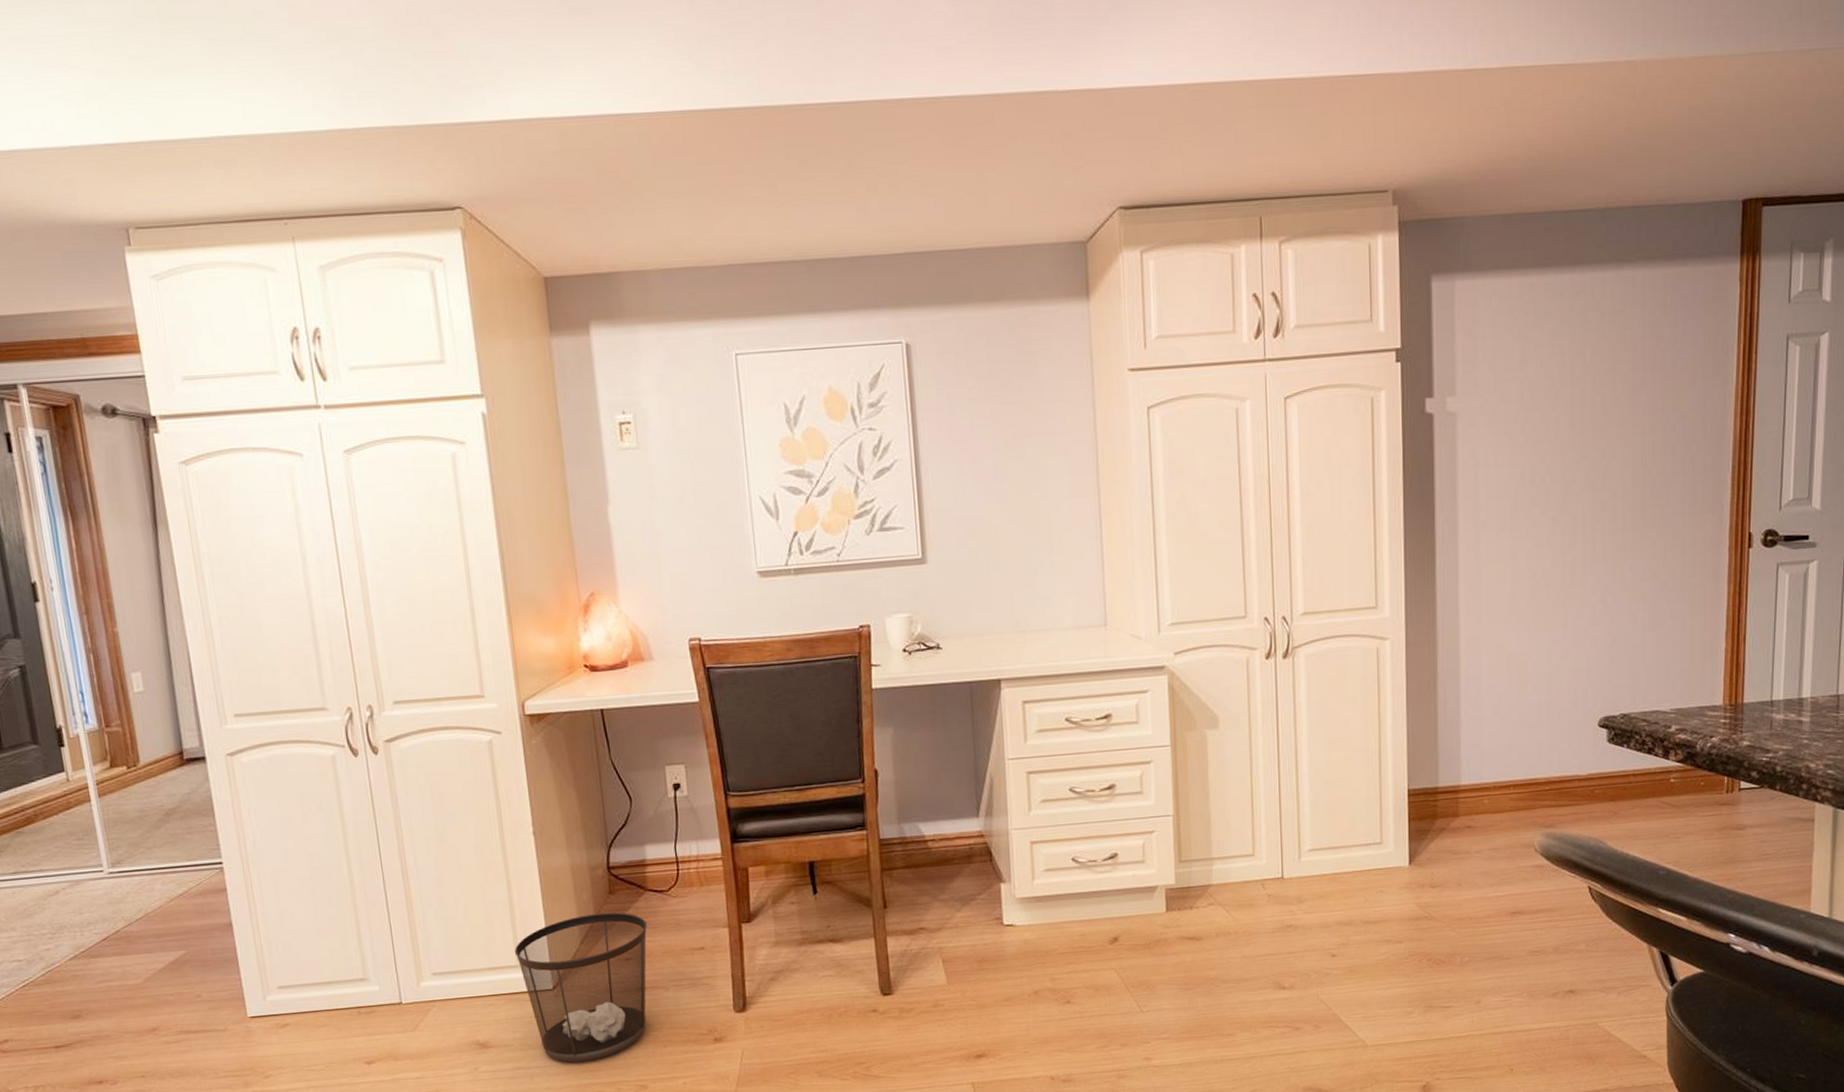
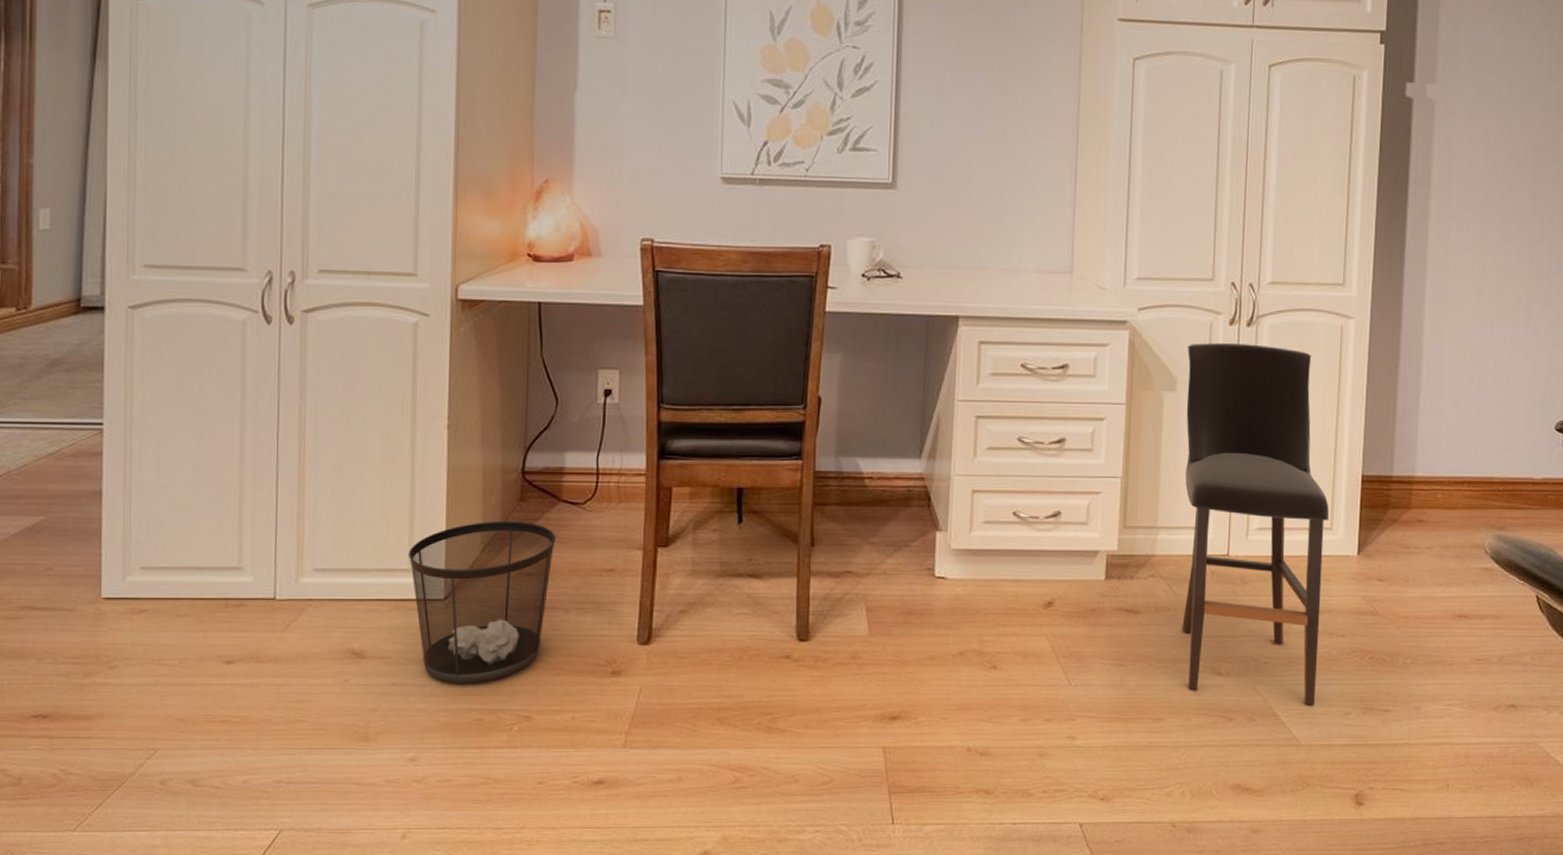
bar stool: none [1226,675,1379,1009] -> present [1182,343,1330,705]

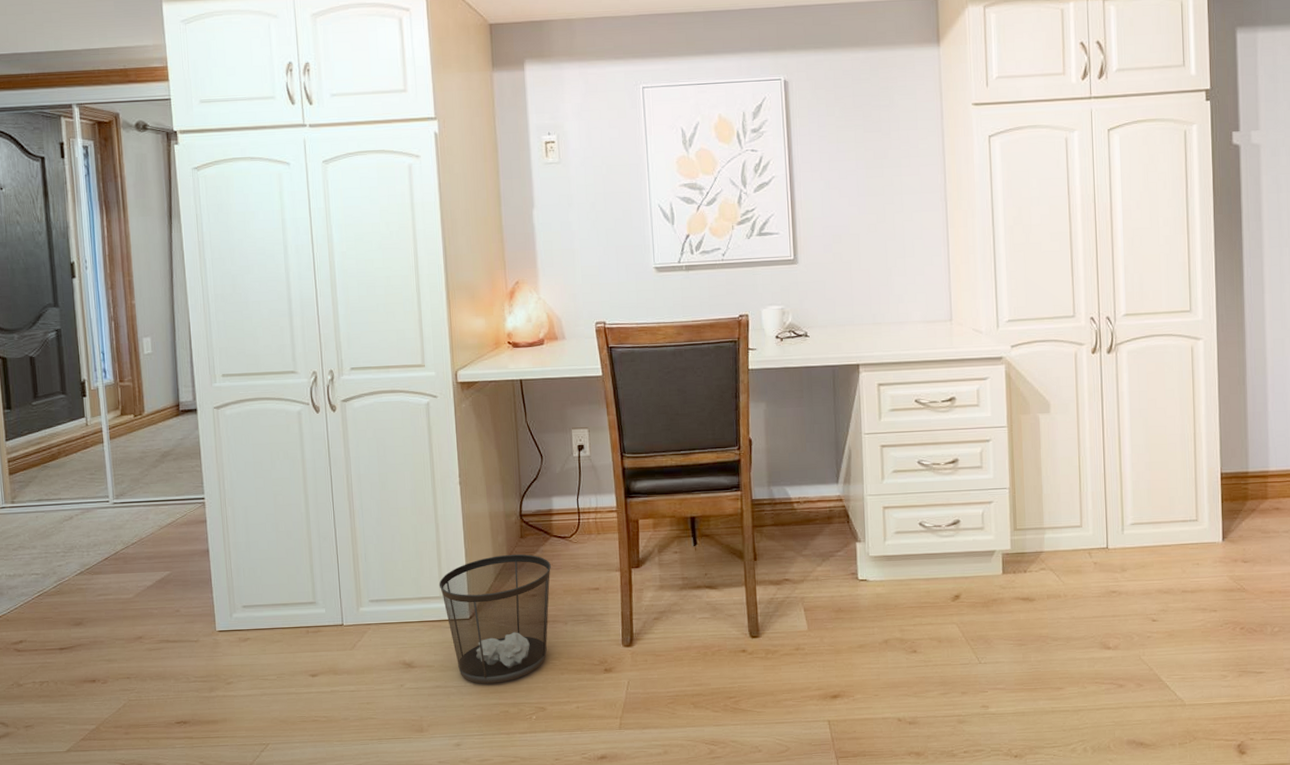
bar stool: present [1182,343,1330,705] -> none [1057,368,1195,671]

